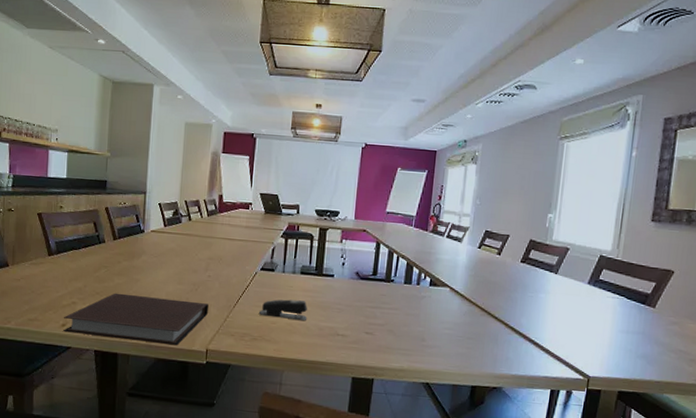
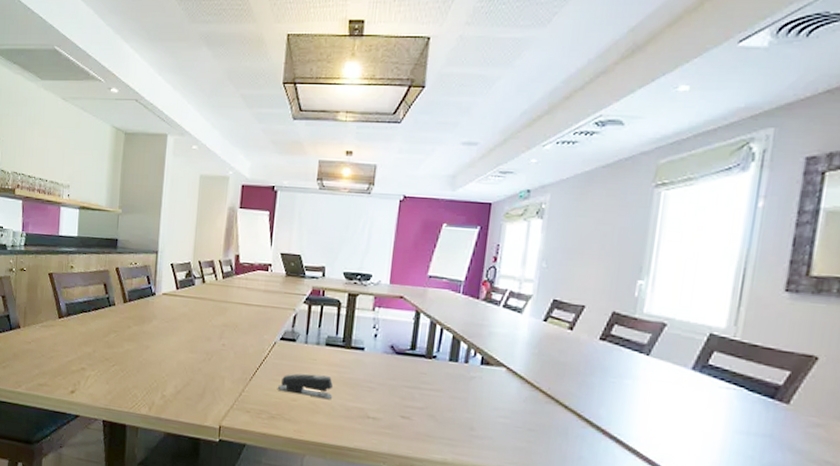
notebook: present [63,293,209,346] -> none [72,359,222,420]

